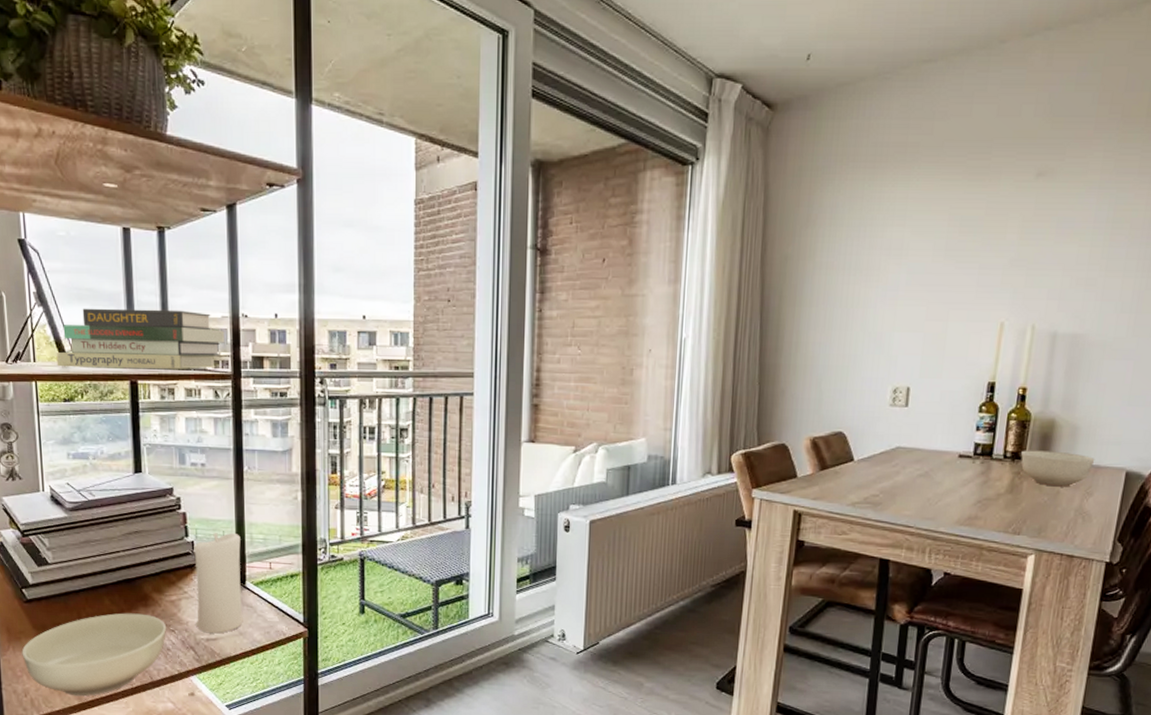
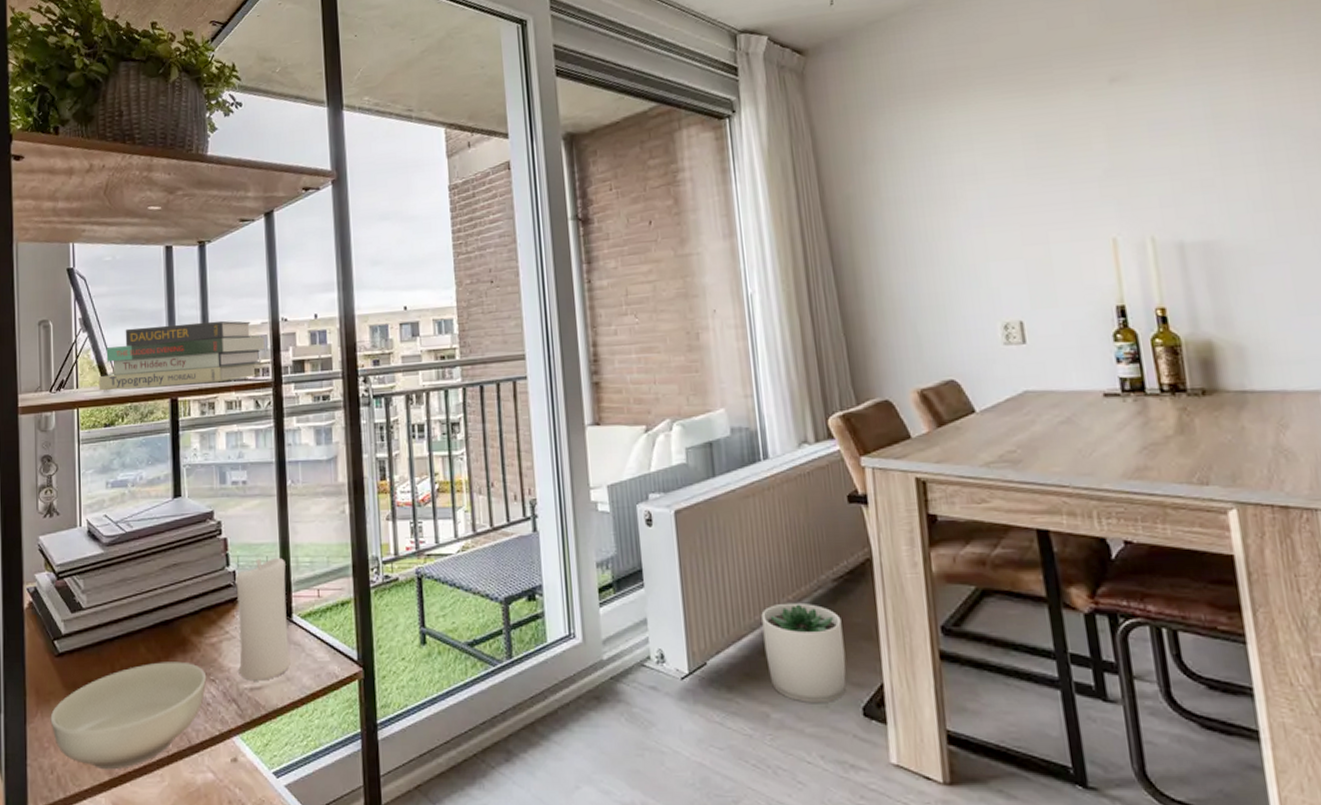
planter: none [647,601,713,678] -> present [761,602,847,704]
bowl: present [1020,450,1095,487] -> none [1181,378,1279,422]

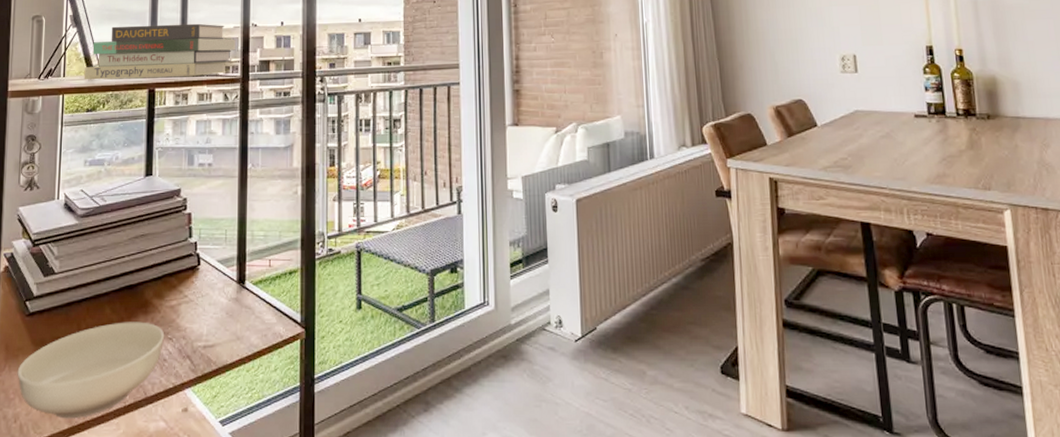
candle: present [235,557,291,681] -> none [194,231,242,340]
planter: present [761,602,847,704] -> none [643,278,709,363]

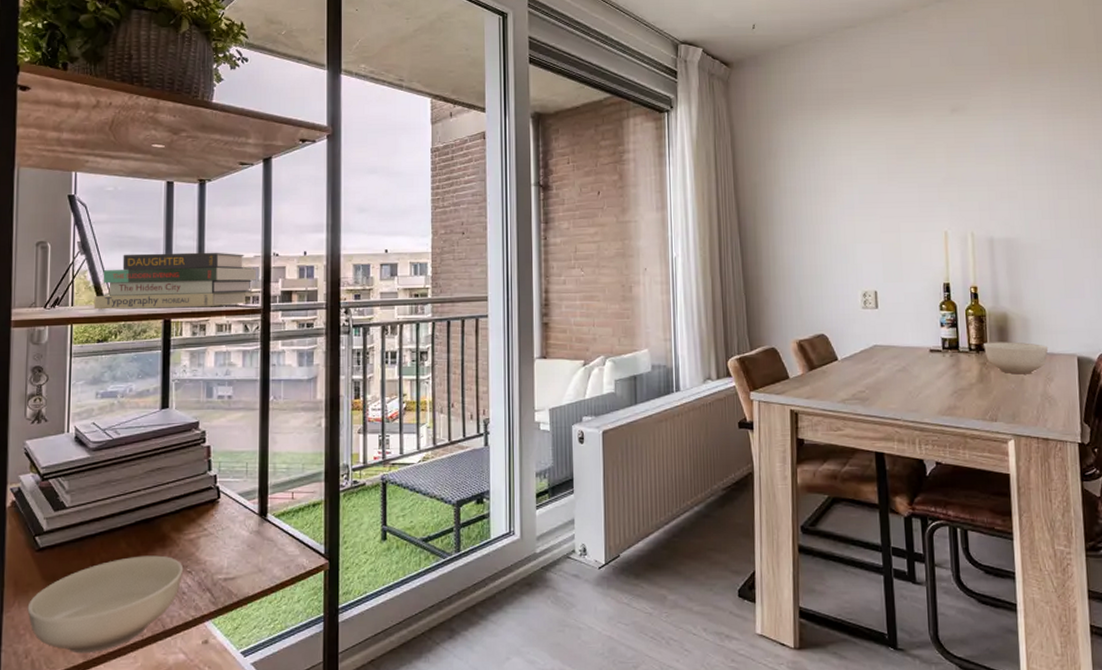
bowl: none [972,106,1043,141] -> present [984,341,1049,374]

